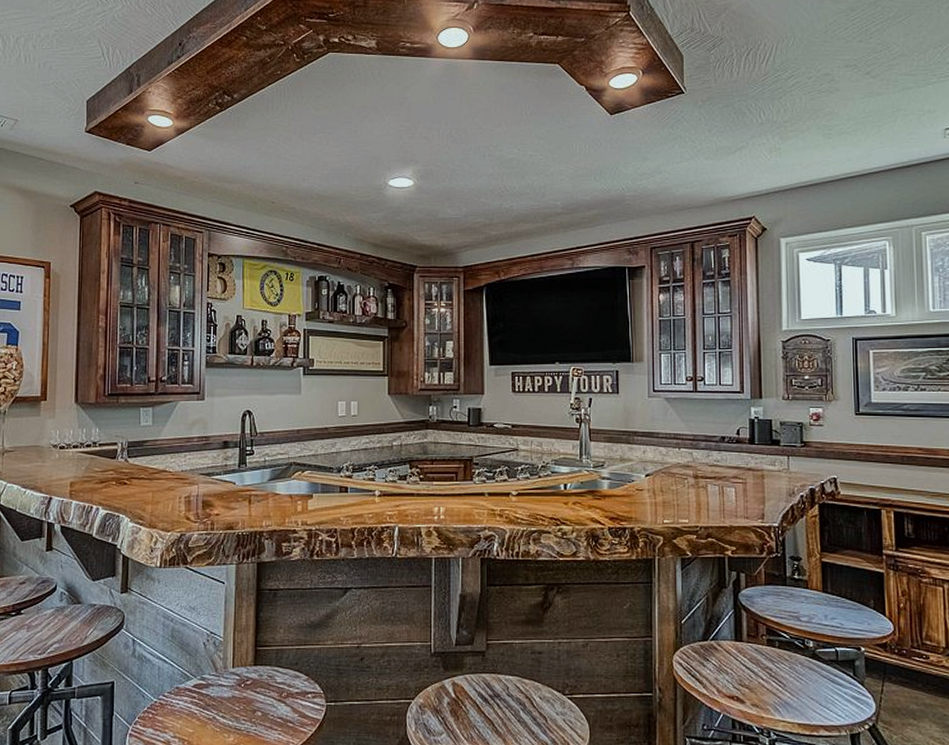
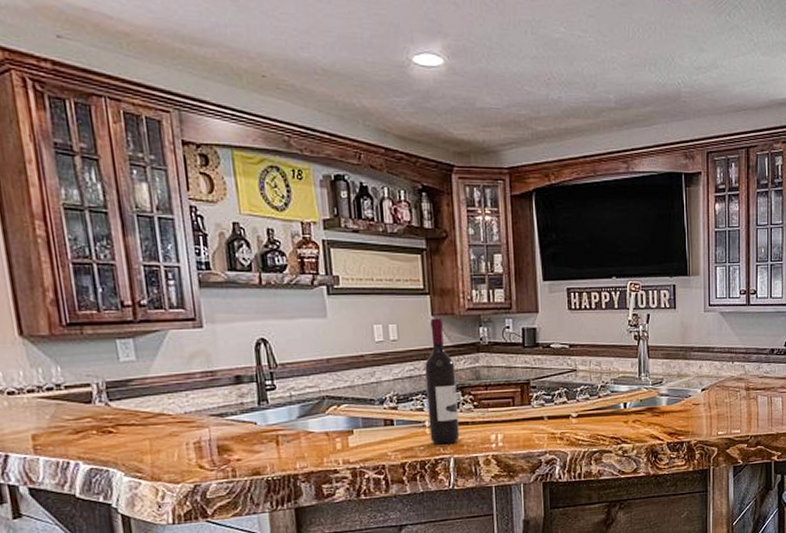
wine bottle: none [379,397,405,513] -> present [425,318,460,445]

